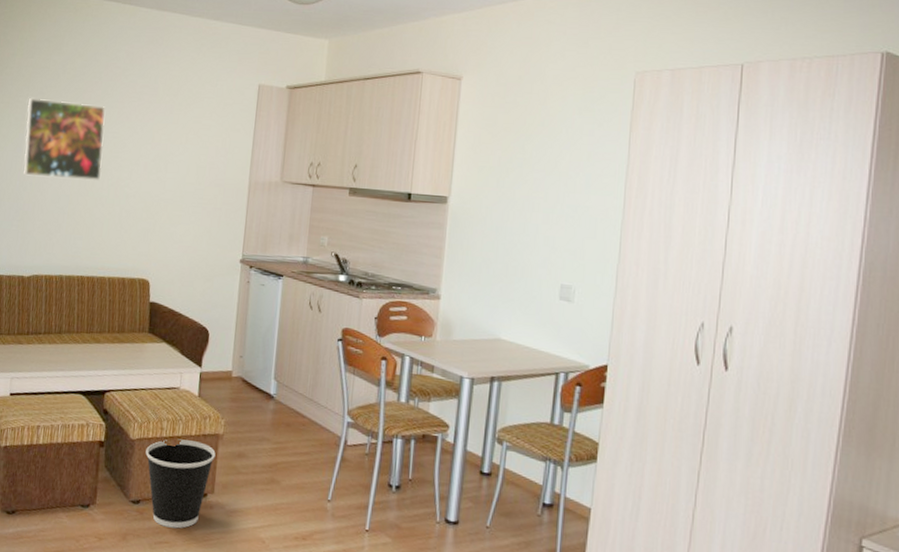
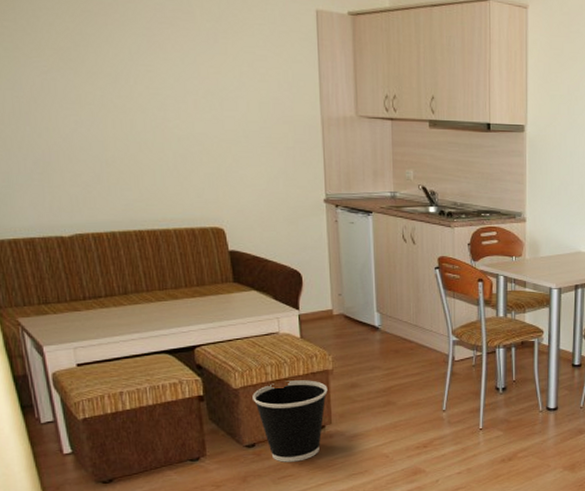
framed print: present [24,98,105,182] -> none [18,22,141,123]

